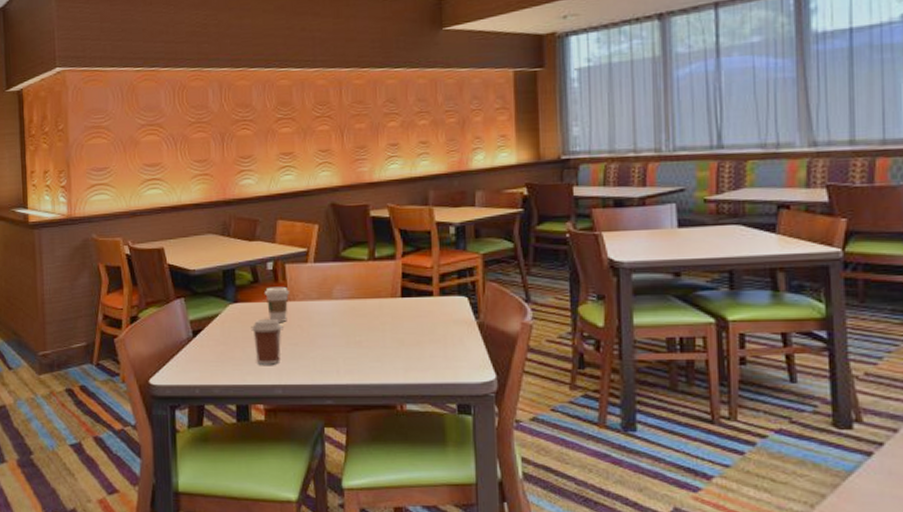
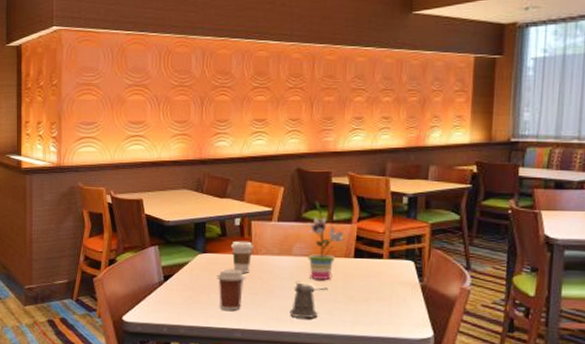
pepper shaker: none [335,328,375,369] -> present [290,282,328,319]
potted plant: none [346,237,391,325] -> present [306,201,347,281]

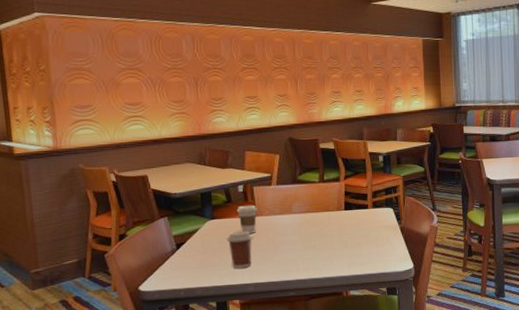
pepper shaker: present [290,282,328,319] -> none [295,236,326,267]
potted plant: present [306,201,347,281] -> none [302,165,337,232]

